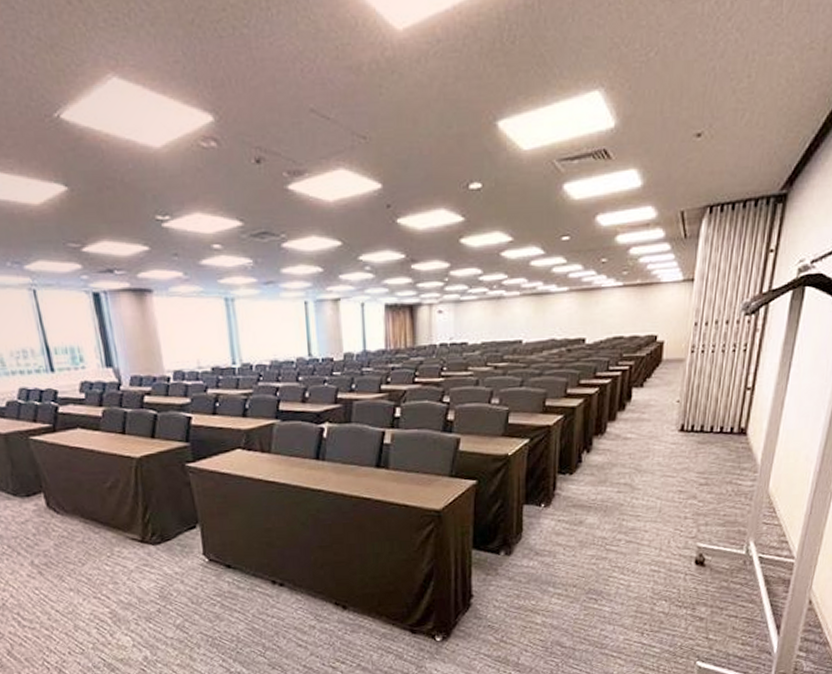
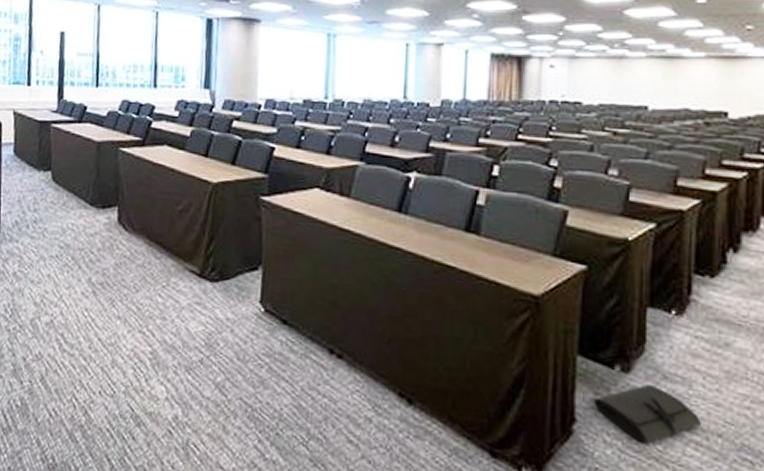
tool roll: none [485,560,562,603] -> present [593,383,701,445]

